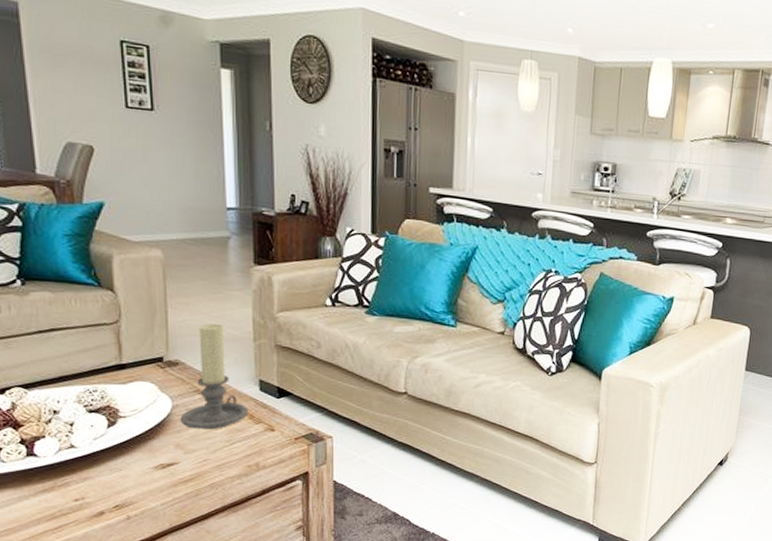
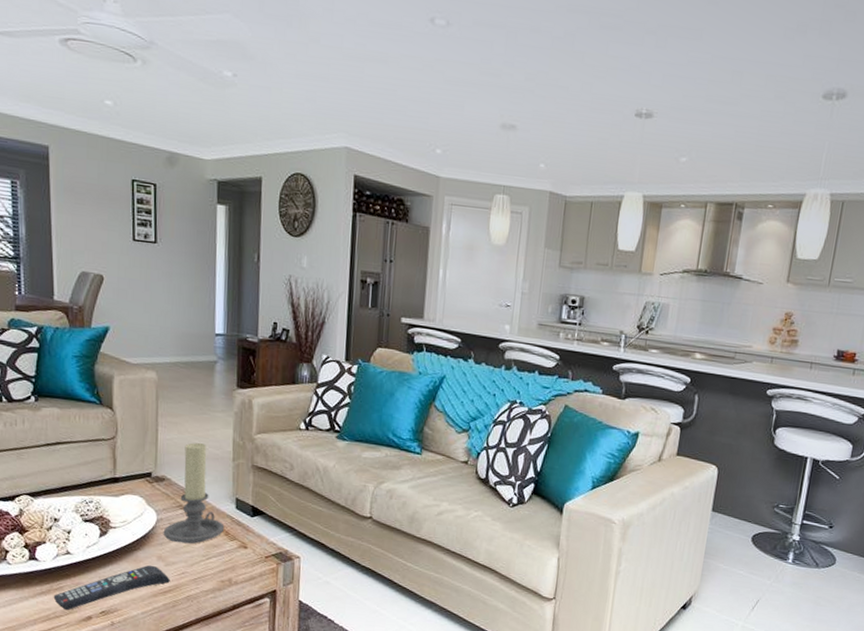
remote control: none [58,454,191,507] -> present [53,565,170,611]

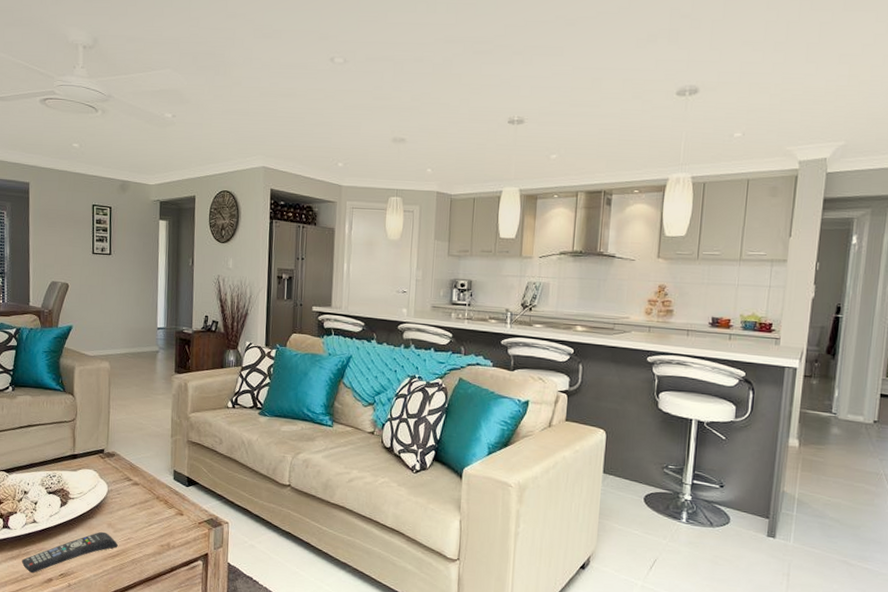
candle holder: present [163,442,225,544] -> none [112,421,164,512]

